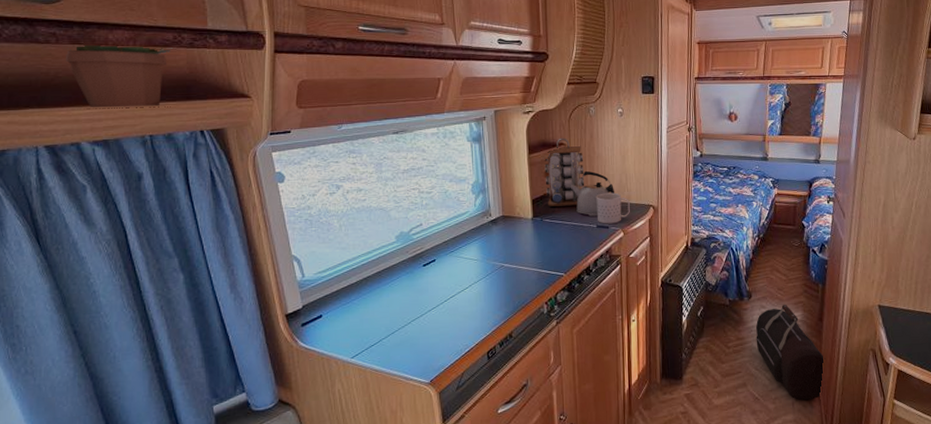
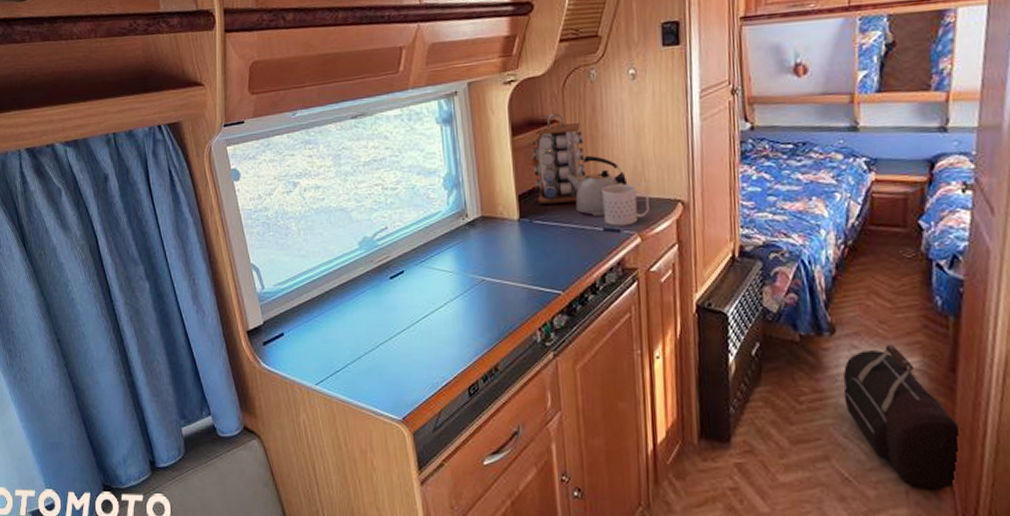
succulent plant: present [65,44,173,108] -> none [38,36,129,107]

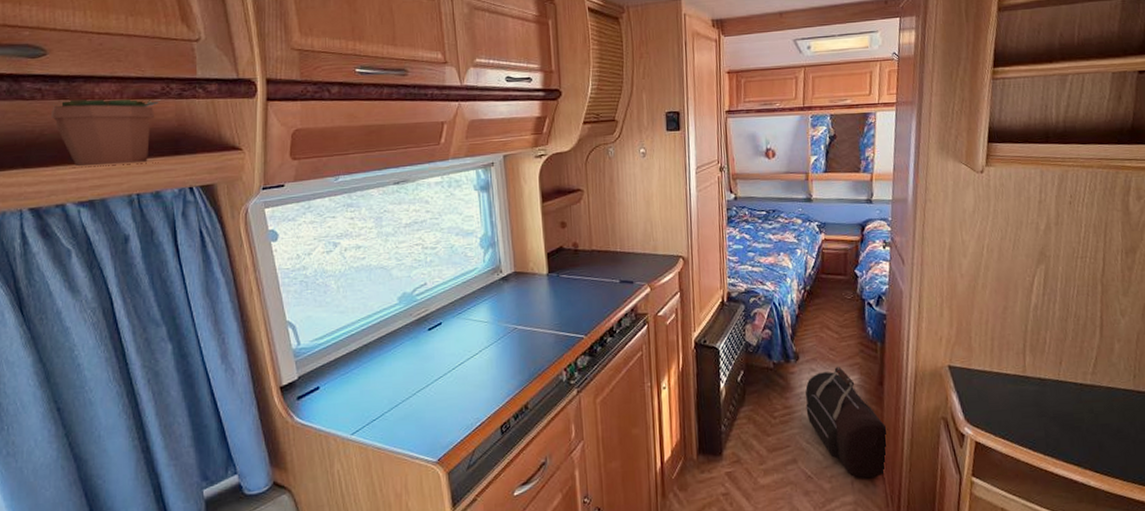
succulent plant: none [38,36,129,107] -> present [50,98,161,167]
spice rack: present [530,113,586,204] -> none [558,183,605,261]
kettle: present [564,155,628,217] -> none [587,219,640,271]
mug: present [601,183,649,227] -> none [618,243,657,279]

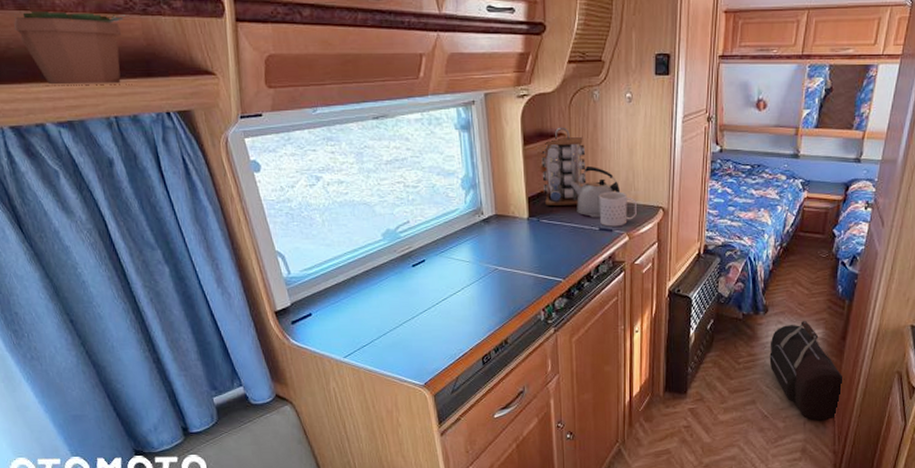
spice rack: none [558,183,605,261] -> present [540,127,587,206]
kettle: none [587,219,640,271] -> present [568,165,621,218]
mug: none [618,243,657,279] -> present [599,191,637,227]

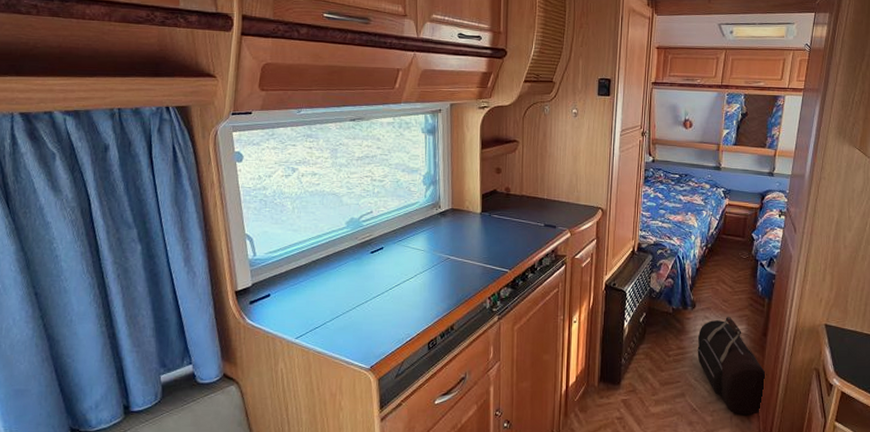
succulent plant: present [13,10,125,85] -> none [44,17,145,81]
spice rack: present [540,127,587,206] -> none [495,135,536,203]
kettle: present [568,165,621,218] -> none [519,169,565,215]
mug: present [599,191,637,227] -> none [544,192,579,224]

